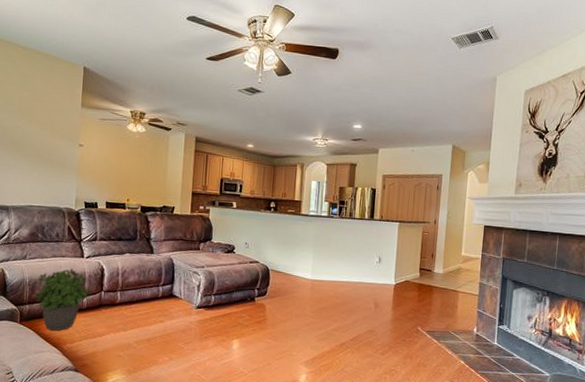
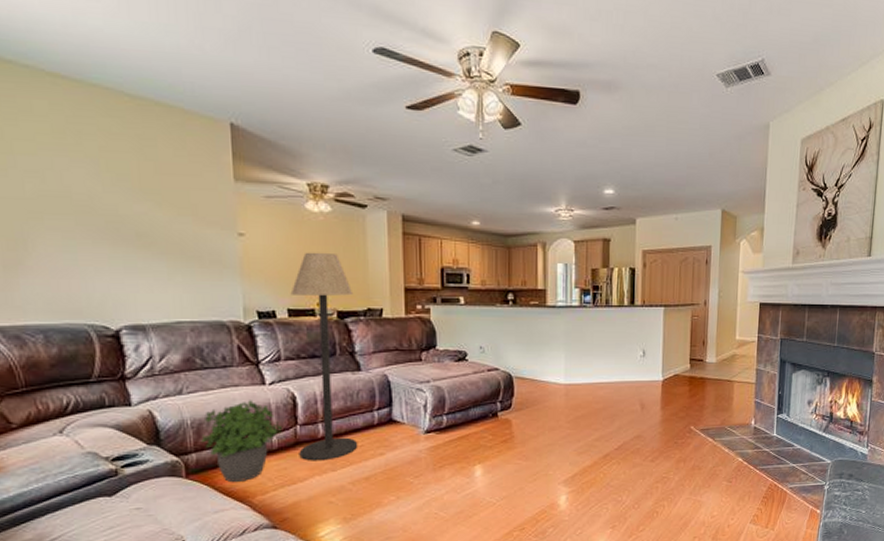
floor lamp: none [101,160,154,322] -> present [290,252,358,461]

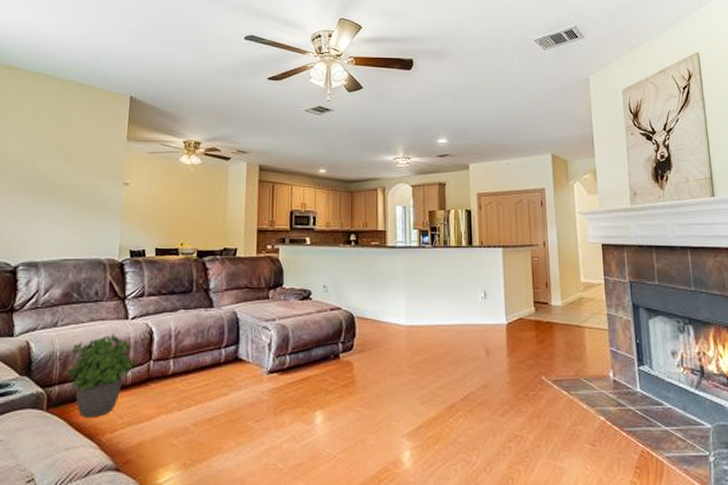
floor lamp: present [290,252,358,461] -> none [149,198,213,399]

